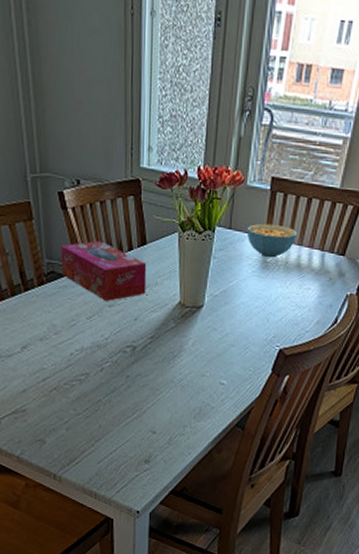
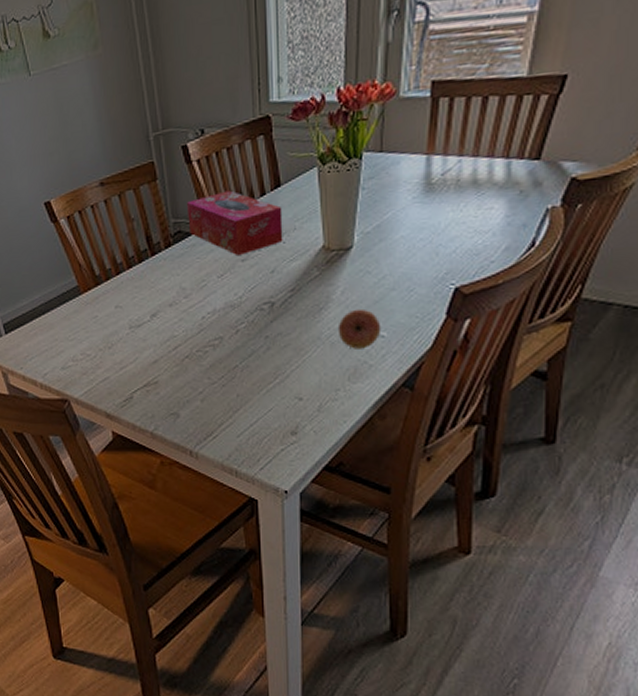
fruit: none [187,359,223,393] -> present [337,308,381,349]
cereal bowl: present [247,223,298,258] -> none [404,136,471,179]

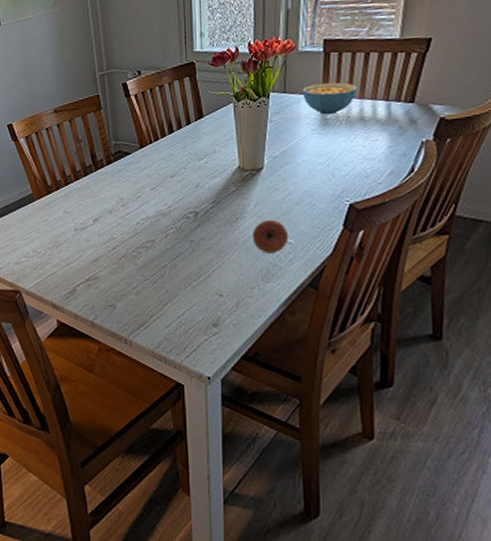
tissue box: present [187,190,283,255] -> none [126,119,205,172]
cereal bowl: none [404,136,471,179] -> present [303,82,358,115]

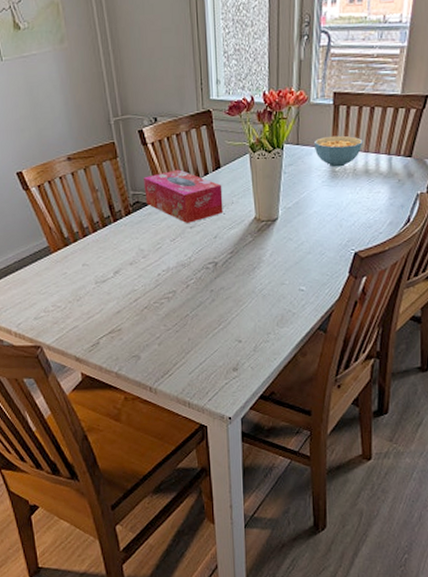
tissue box: none [126,119,205,172] -> present [144,169,223,223]
fruit: present [252,219,289,253] -> none [268,268,301,301]

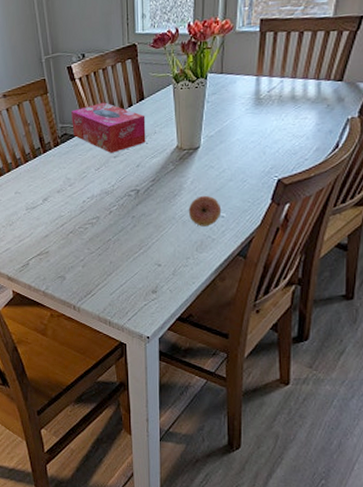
fruit: none [268,268,301,301] -> present [188,195,222,227]
cereal bowl: present [315,135,363,167] -> none [239,62,290,95]

